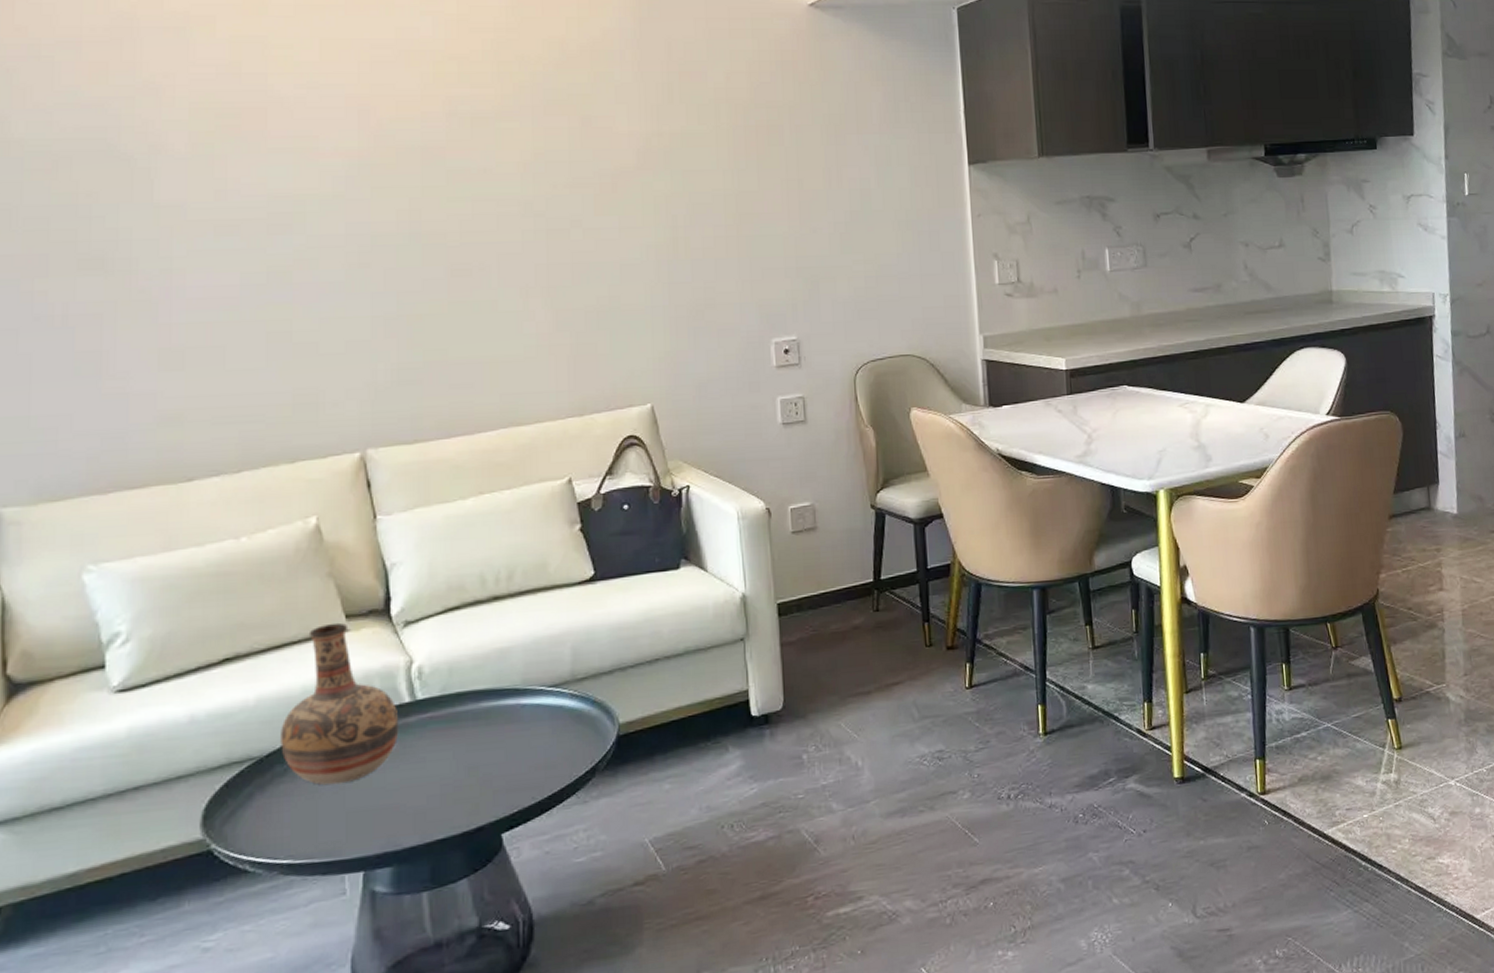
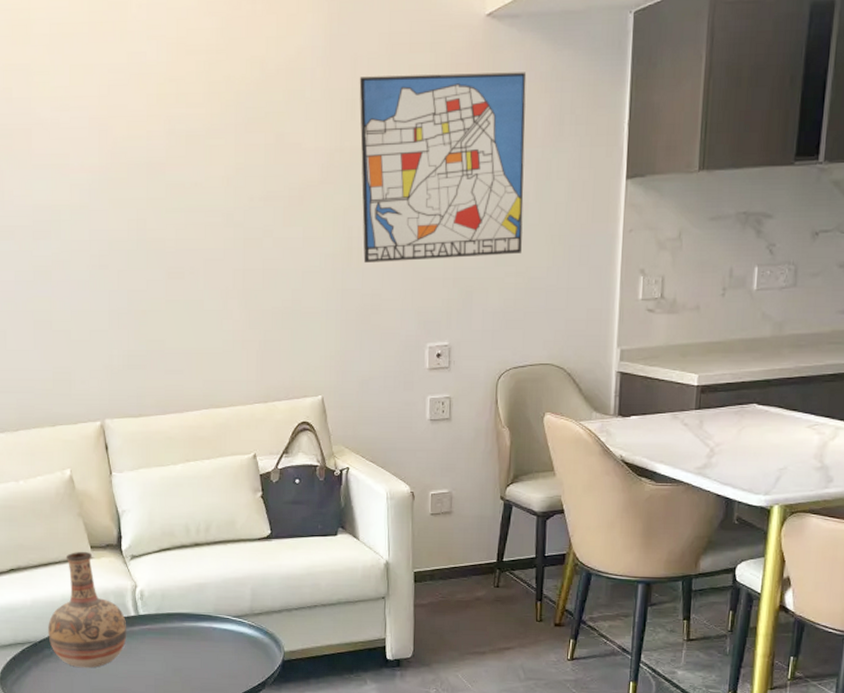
wall art: none [675,60,868,253] -> present [359,72,527,263]

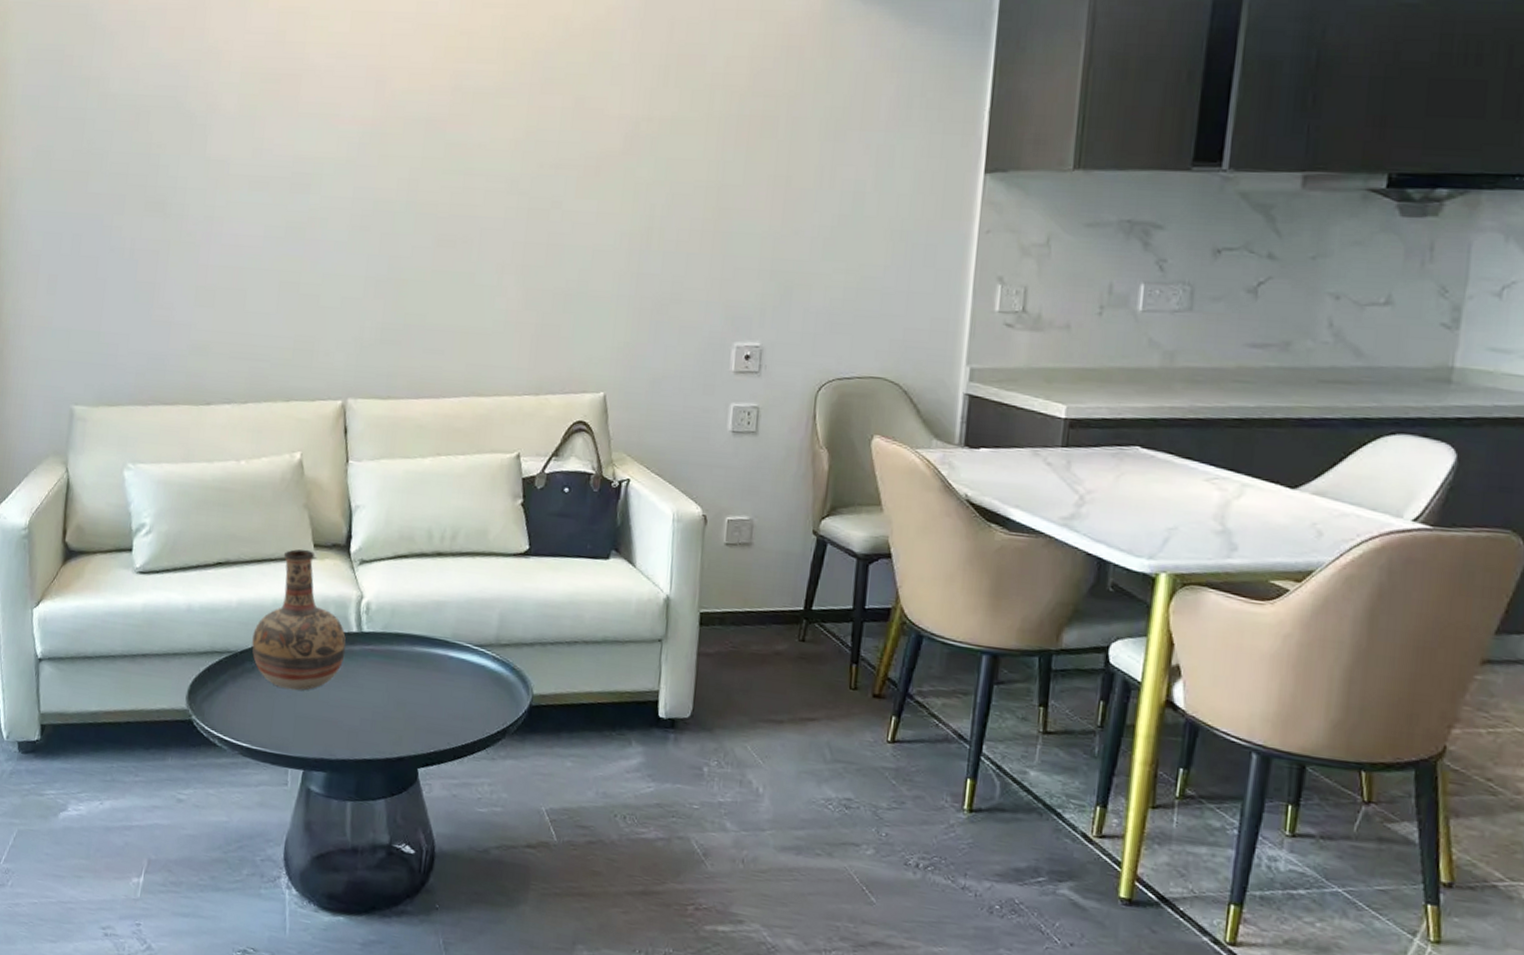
wall art: present [359,72,527,263] -> none [665,42,871,249]

